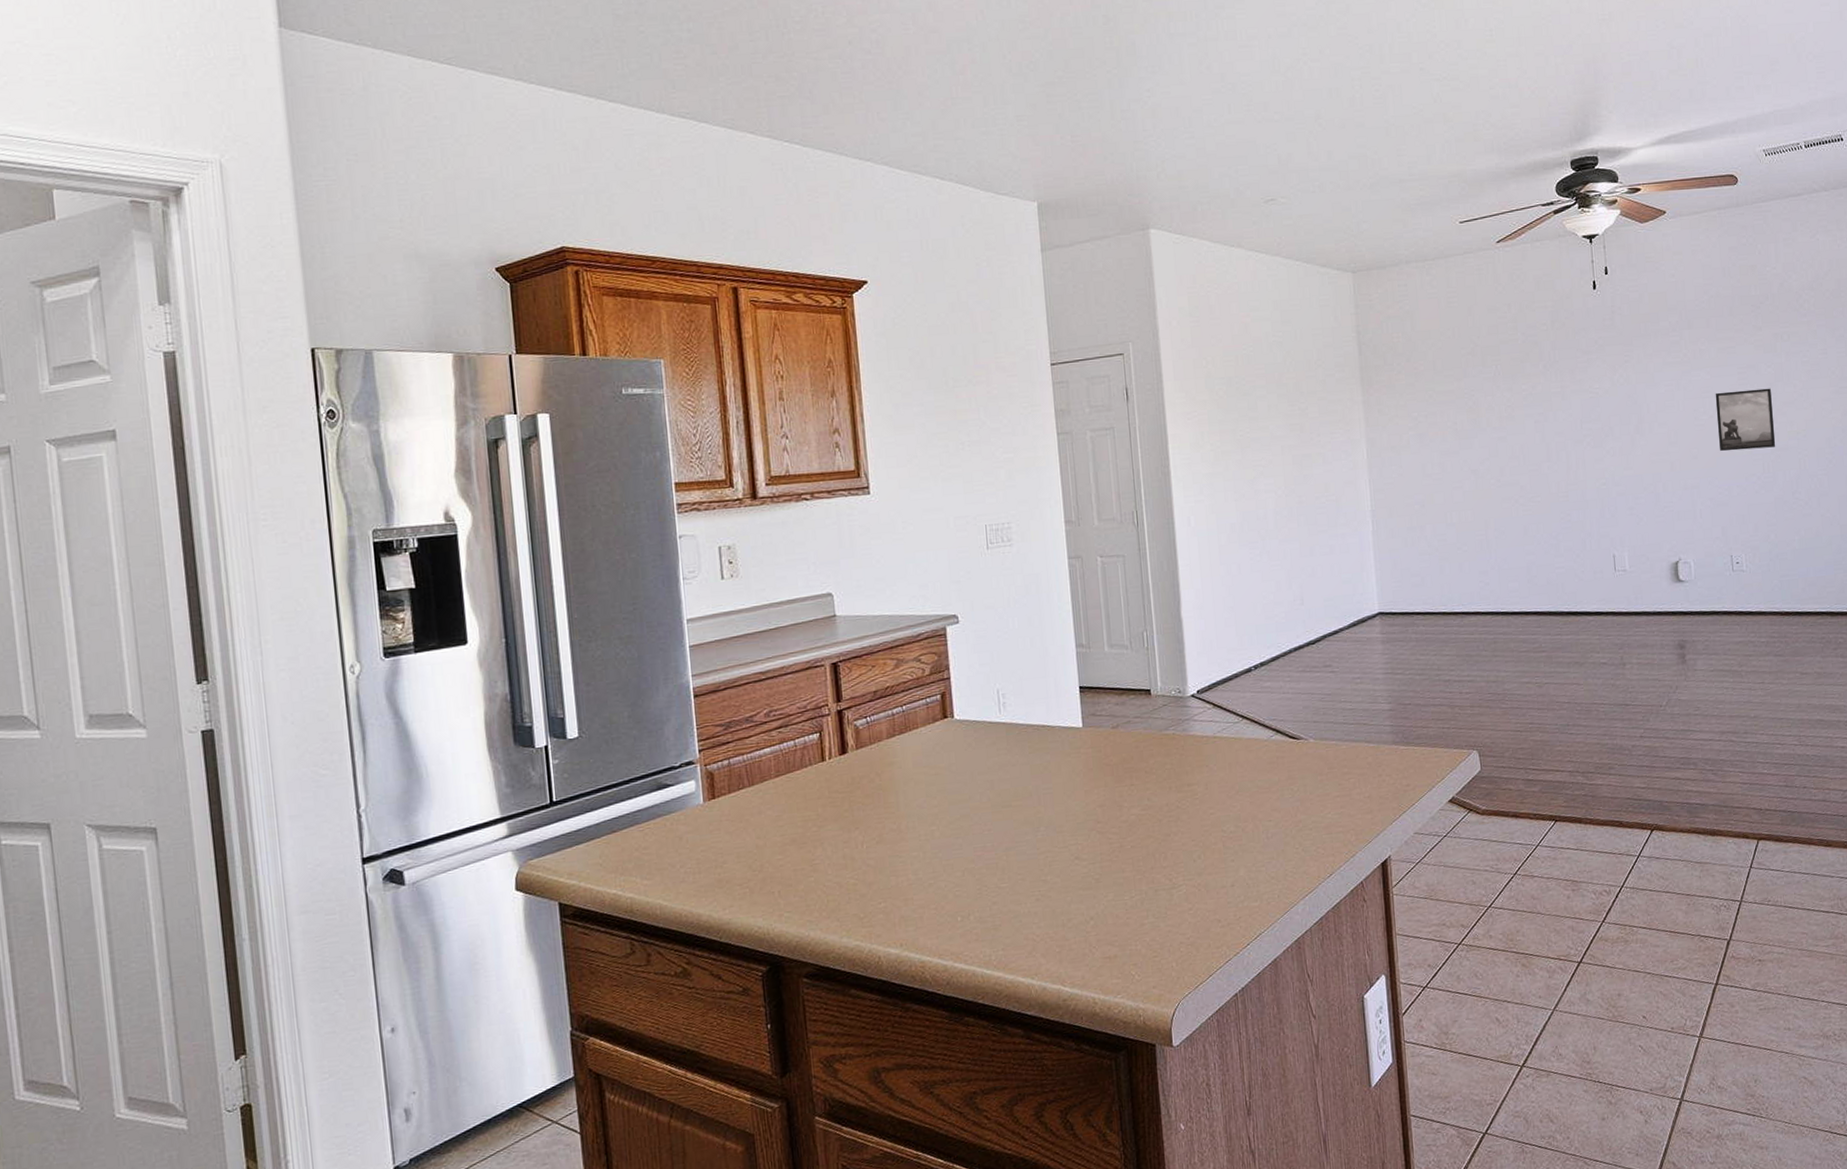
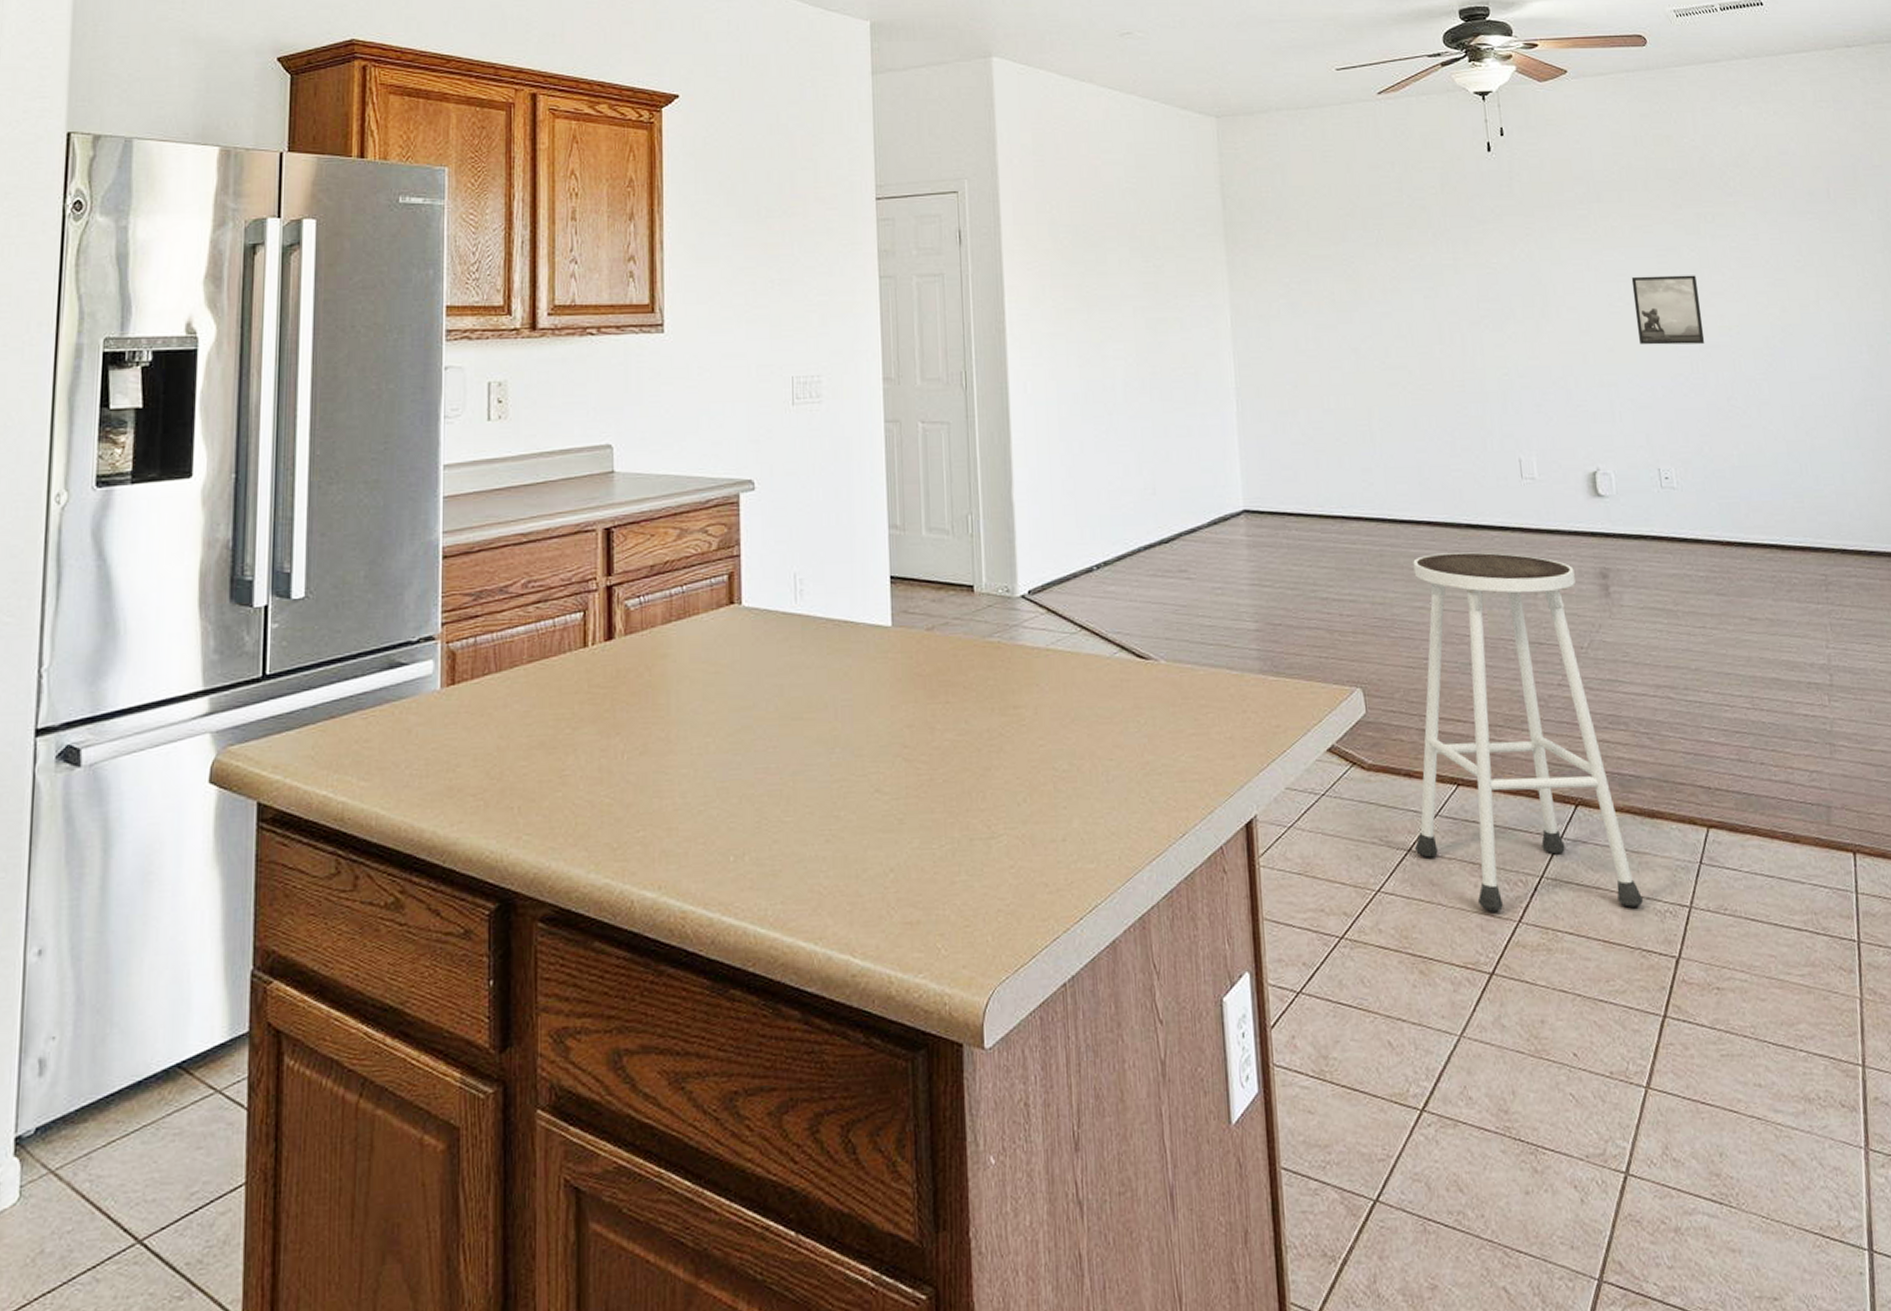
stool: none [1520,633,1704,916] -> present [1413,552,1644,912]

